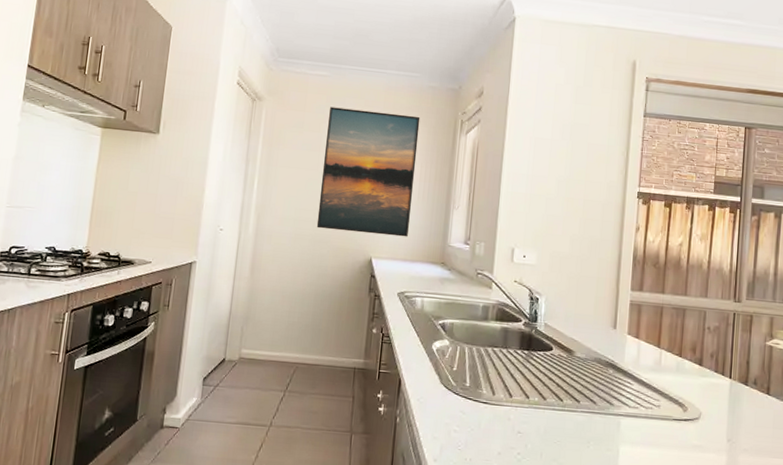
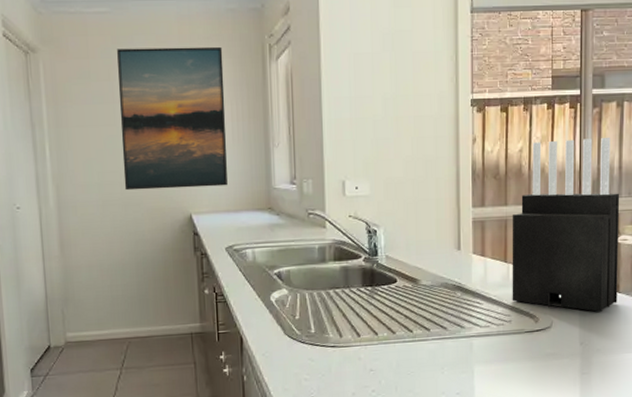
knife block: none [662,239,774,411] -> present [512,138,620,312]

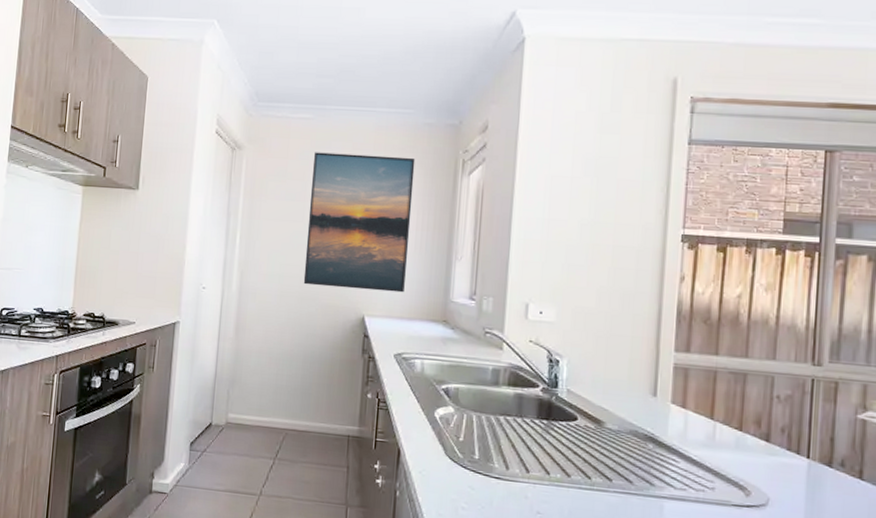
knife block: present [512,138,620,312] -> none [717,289,868,499]

